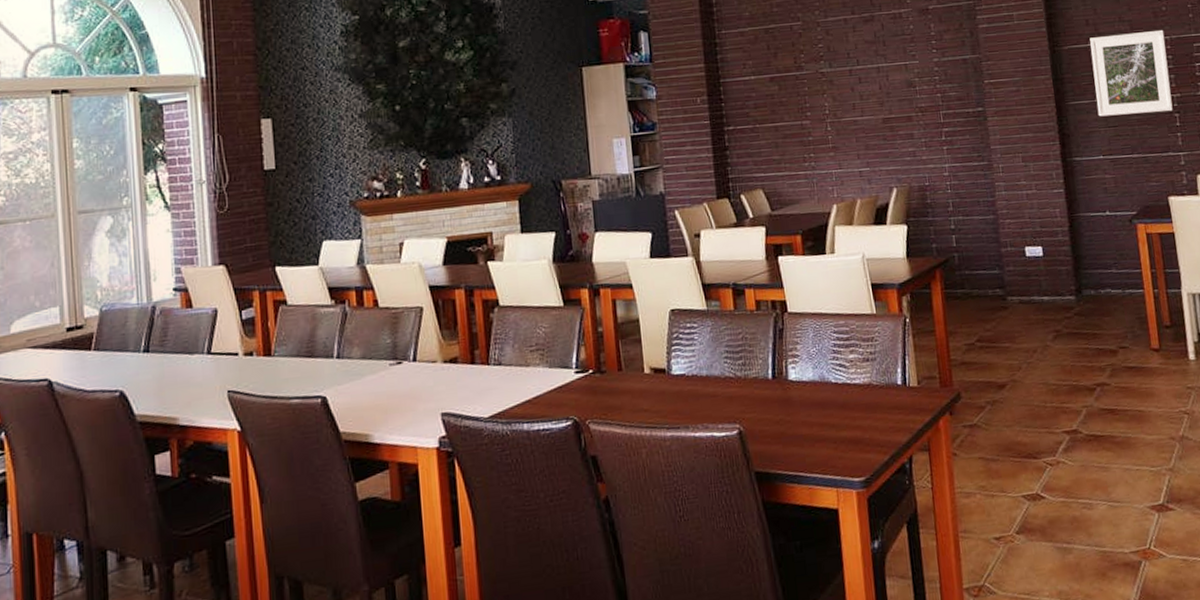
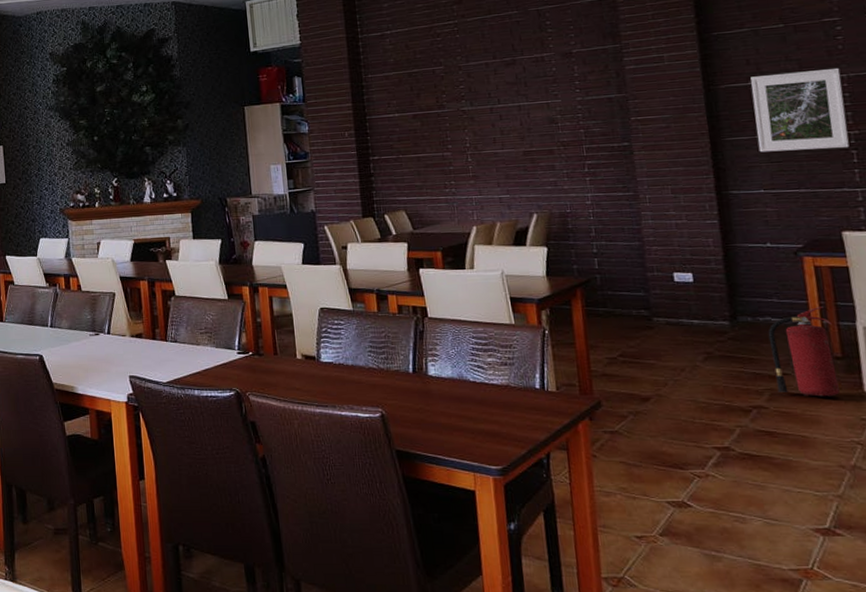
fire extinguisher: none [1108,275,1169,369] -> present [768,307,840,397]

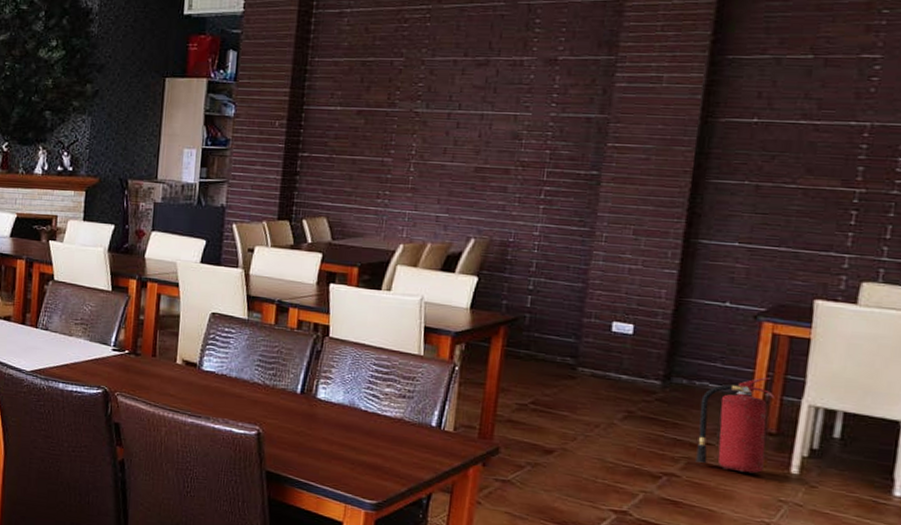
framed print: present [750,67,850,152] -> none [745,112,865,208]

